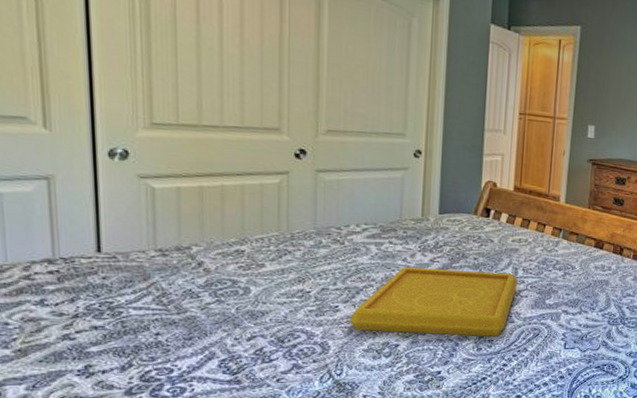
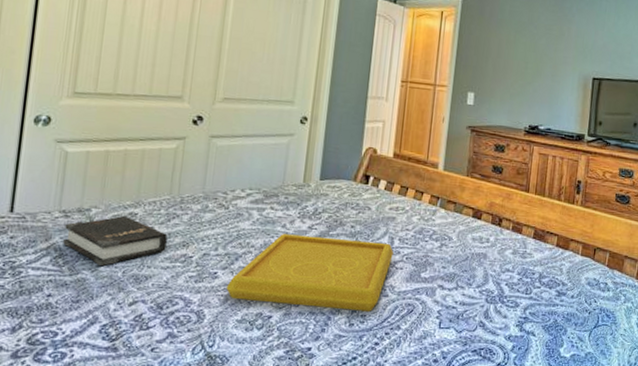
hardback book: none [164,253,281,304] -> present [63,215,168,267]

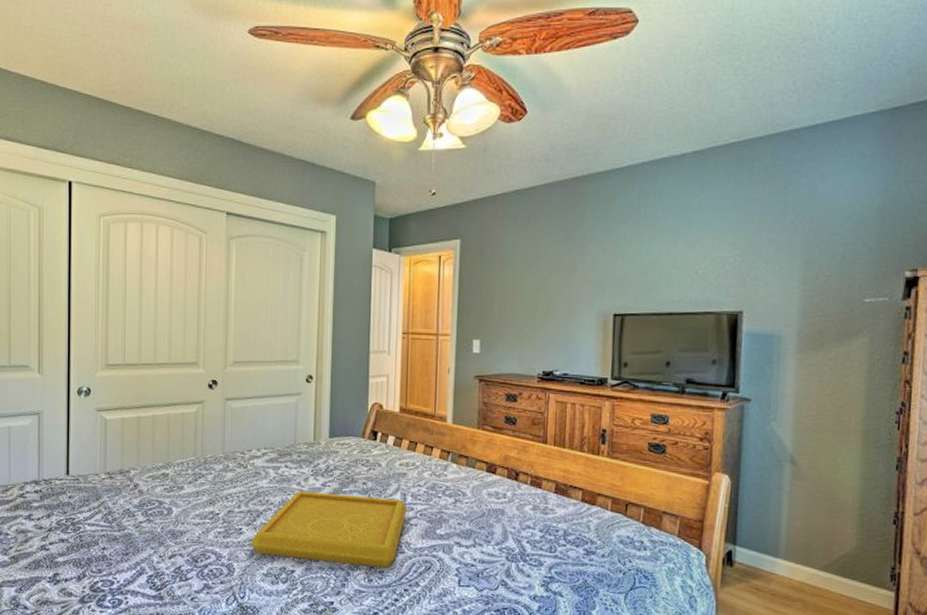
hardback book: present [63,215,168,267] -> none [110,476,196,523]

